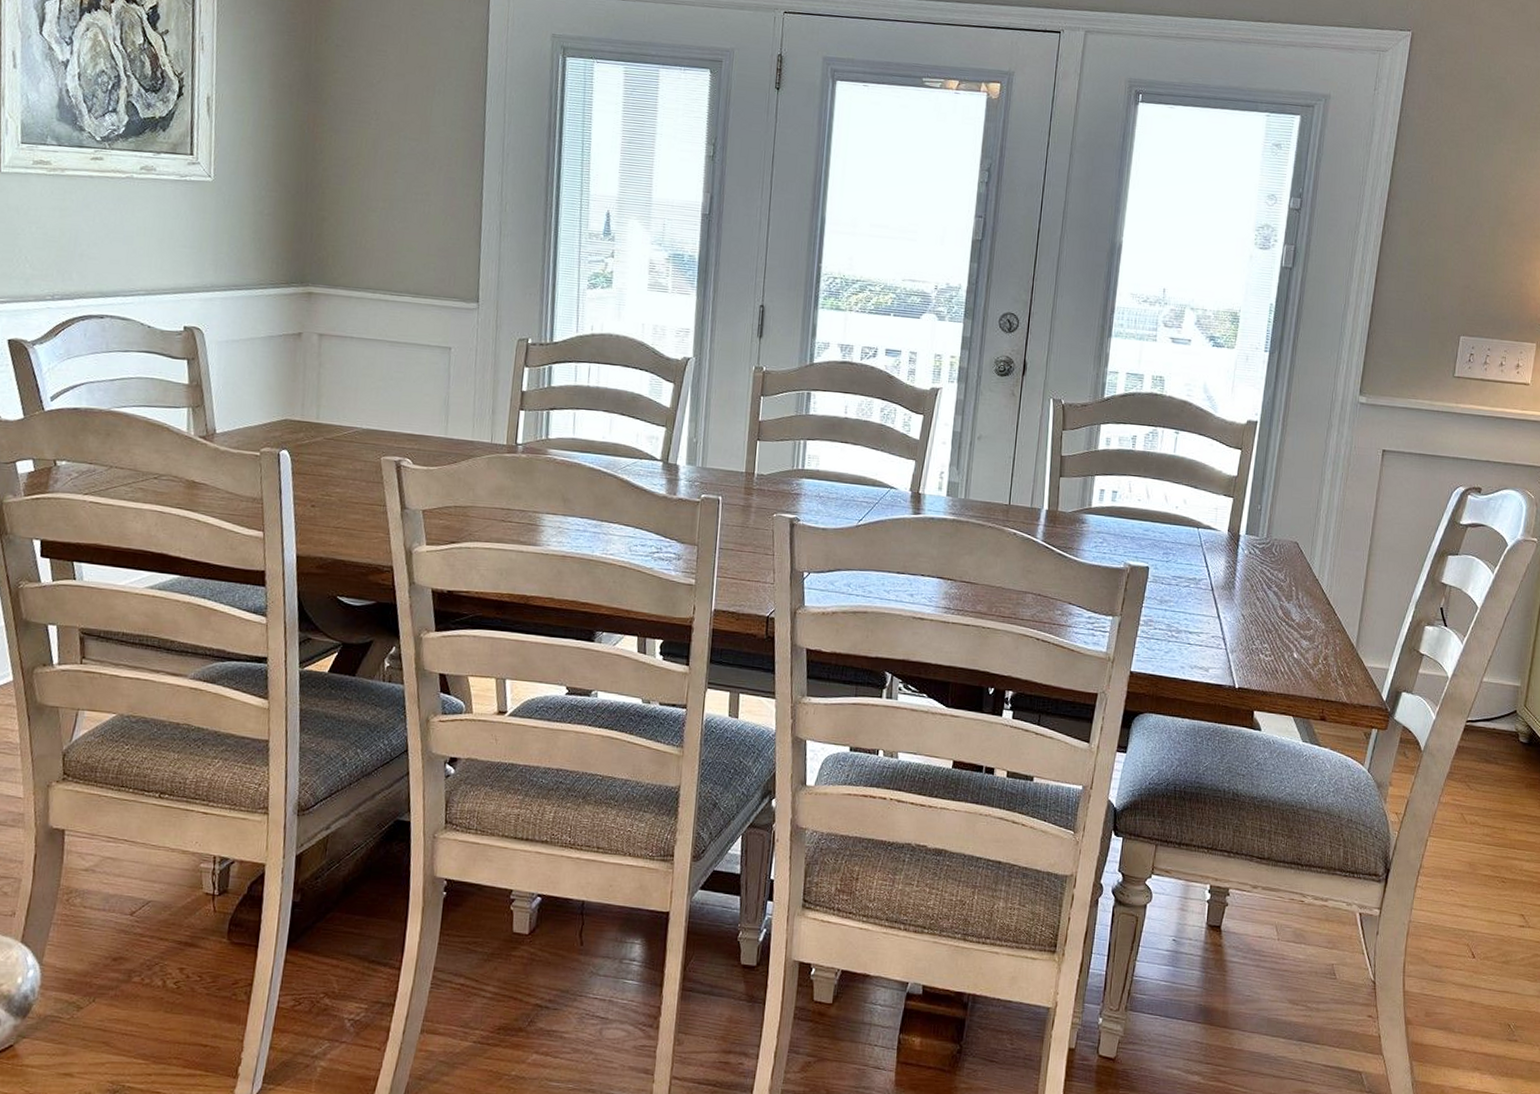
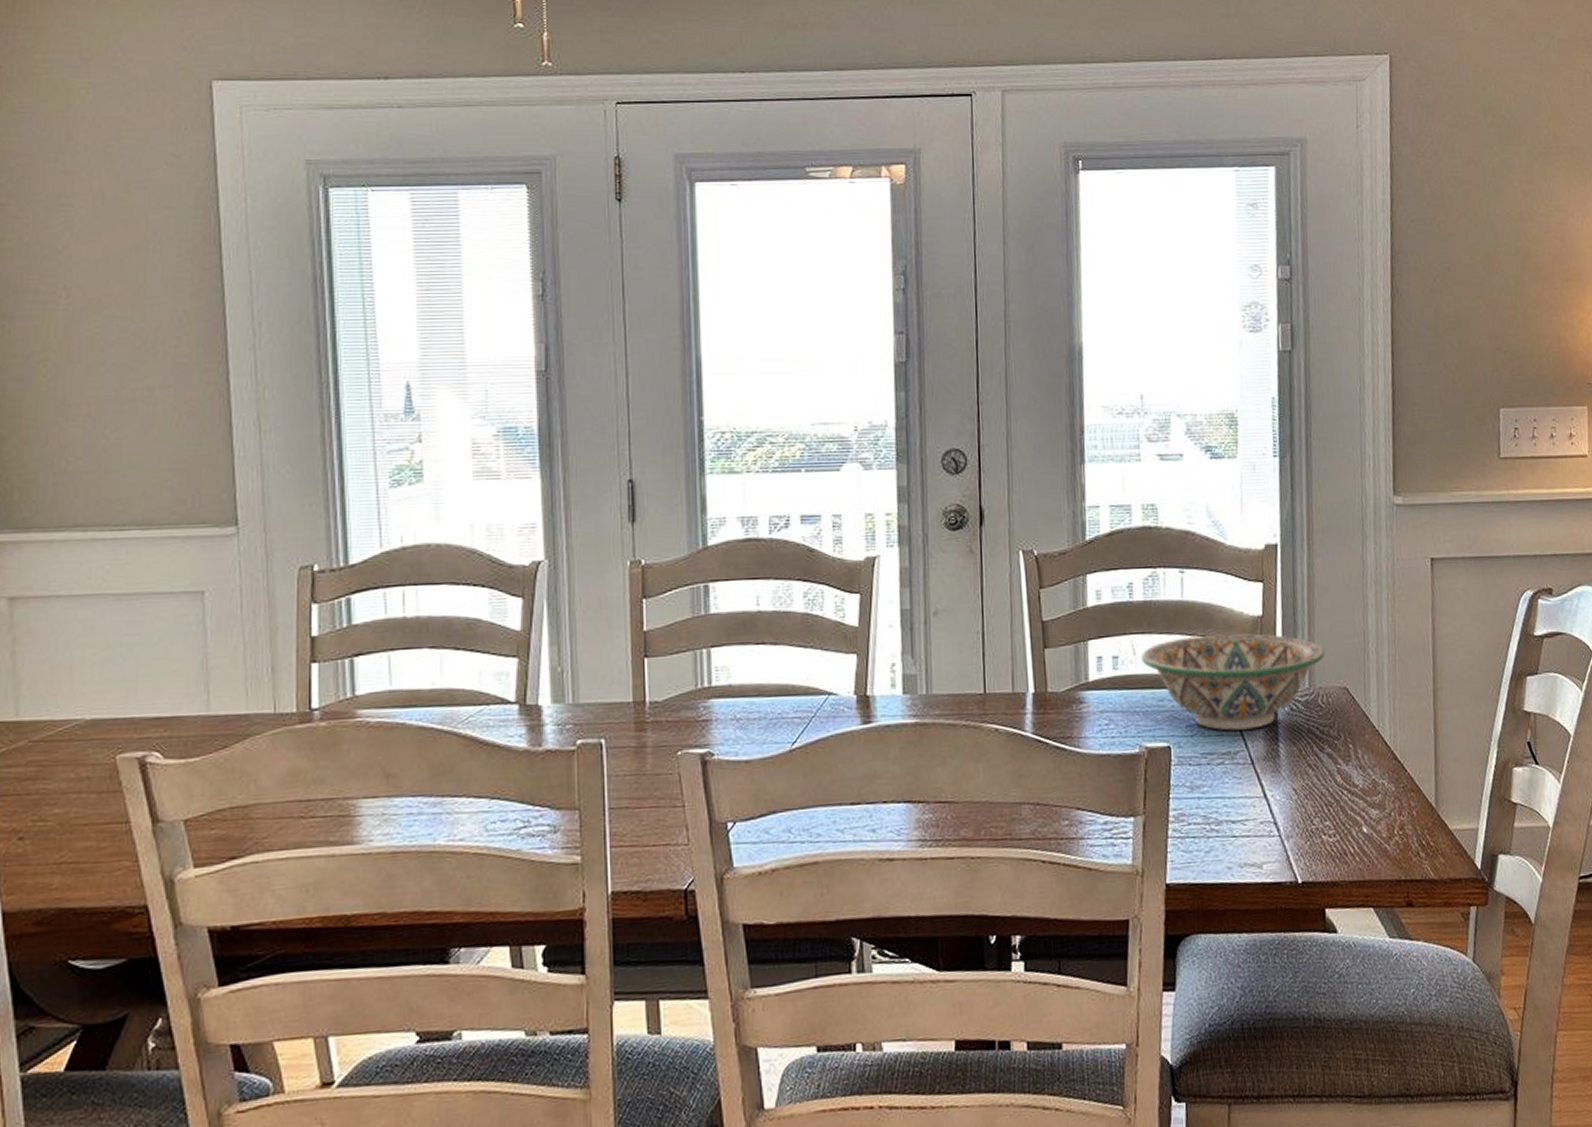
decorative bowl: none [1135,484,1284,564] -> present [1141,632,1325,731]

